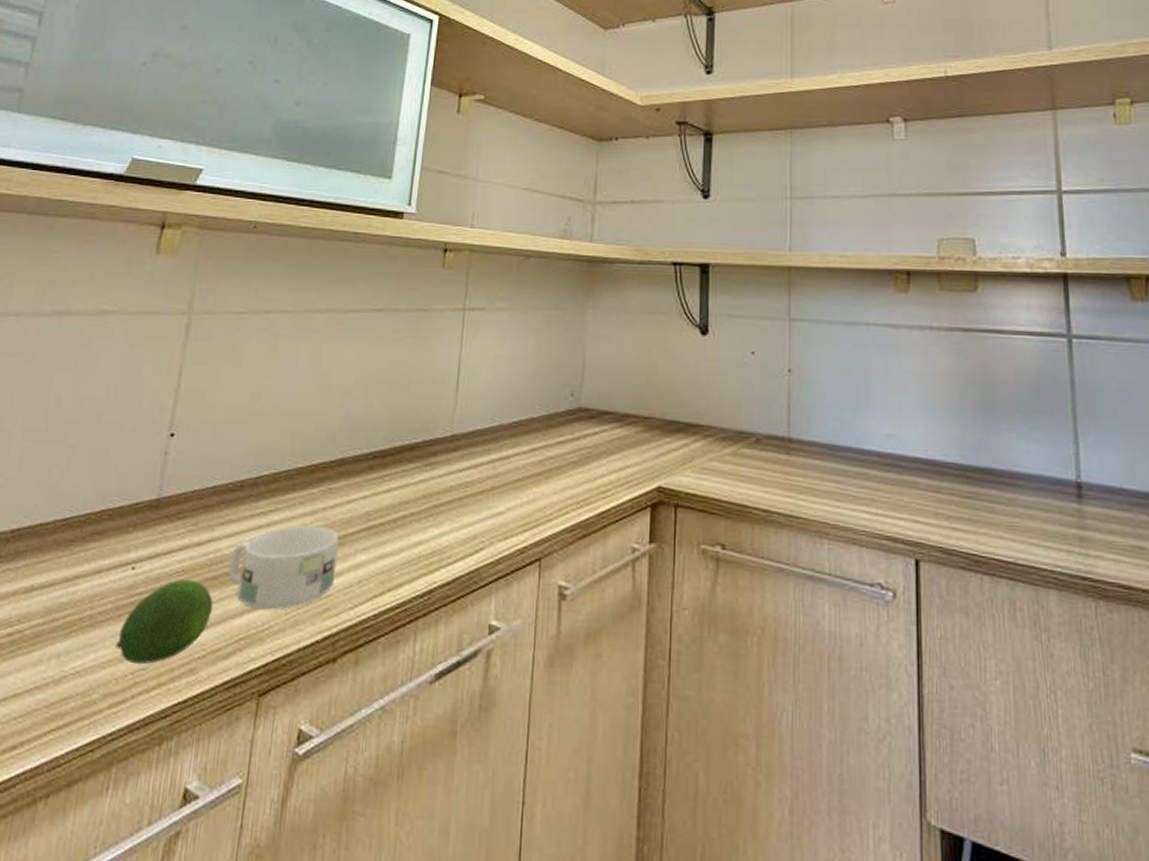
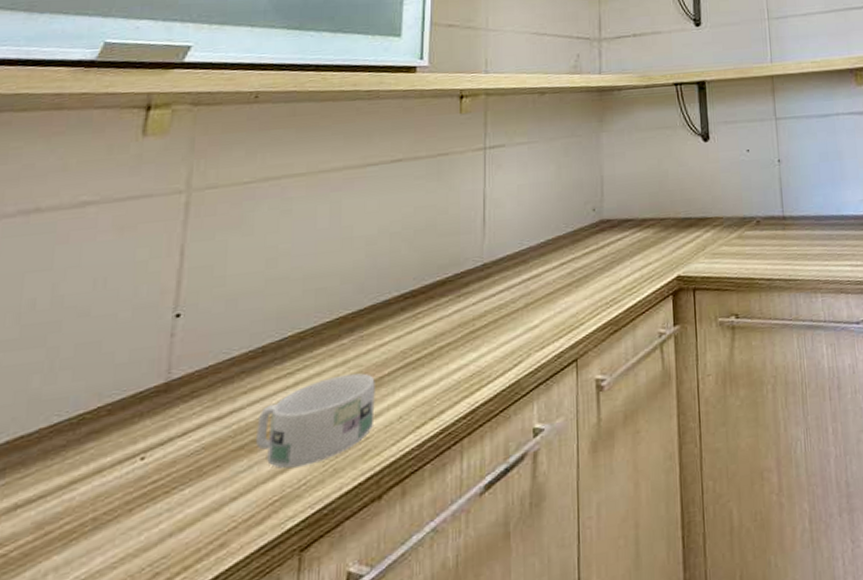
fruit: present [115,579,213,665] -> none [128,455,240,556]

